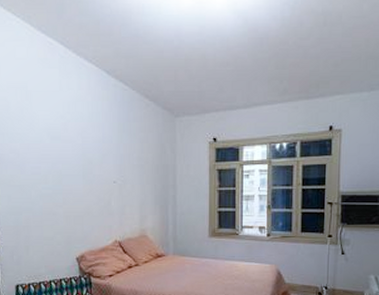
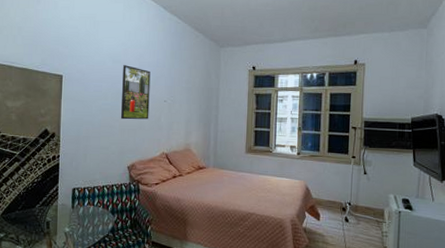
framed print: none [63,142,97,205] -> present [121,65,151,120]

